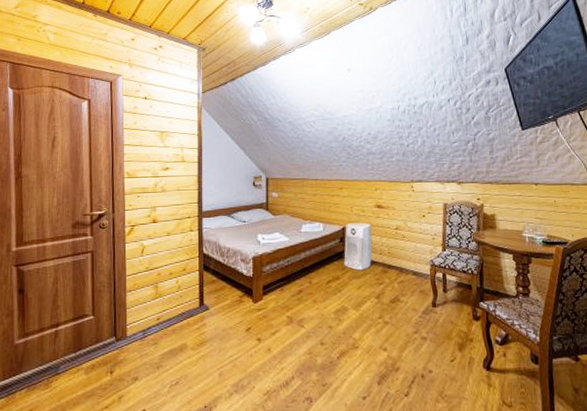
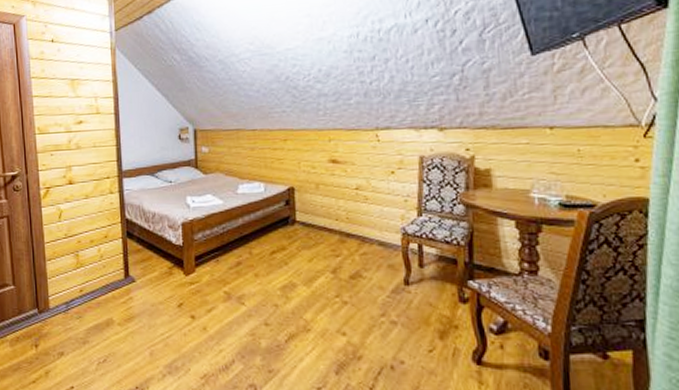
air purifier: present [344,222,373,271] -> none [290,181,327,240]

